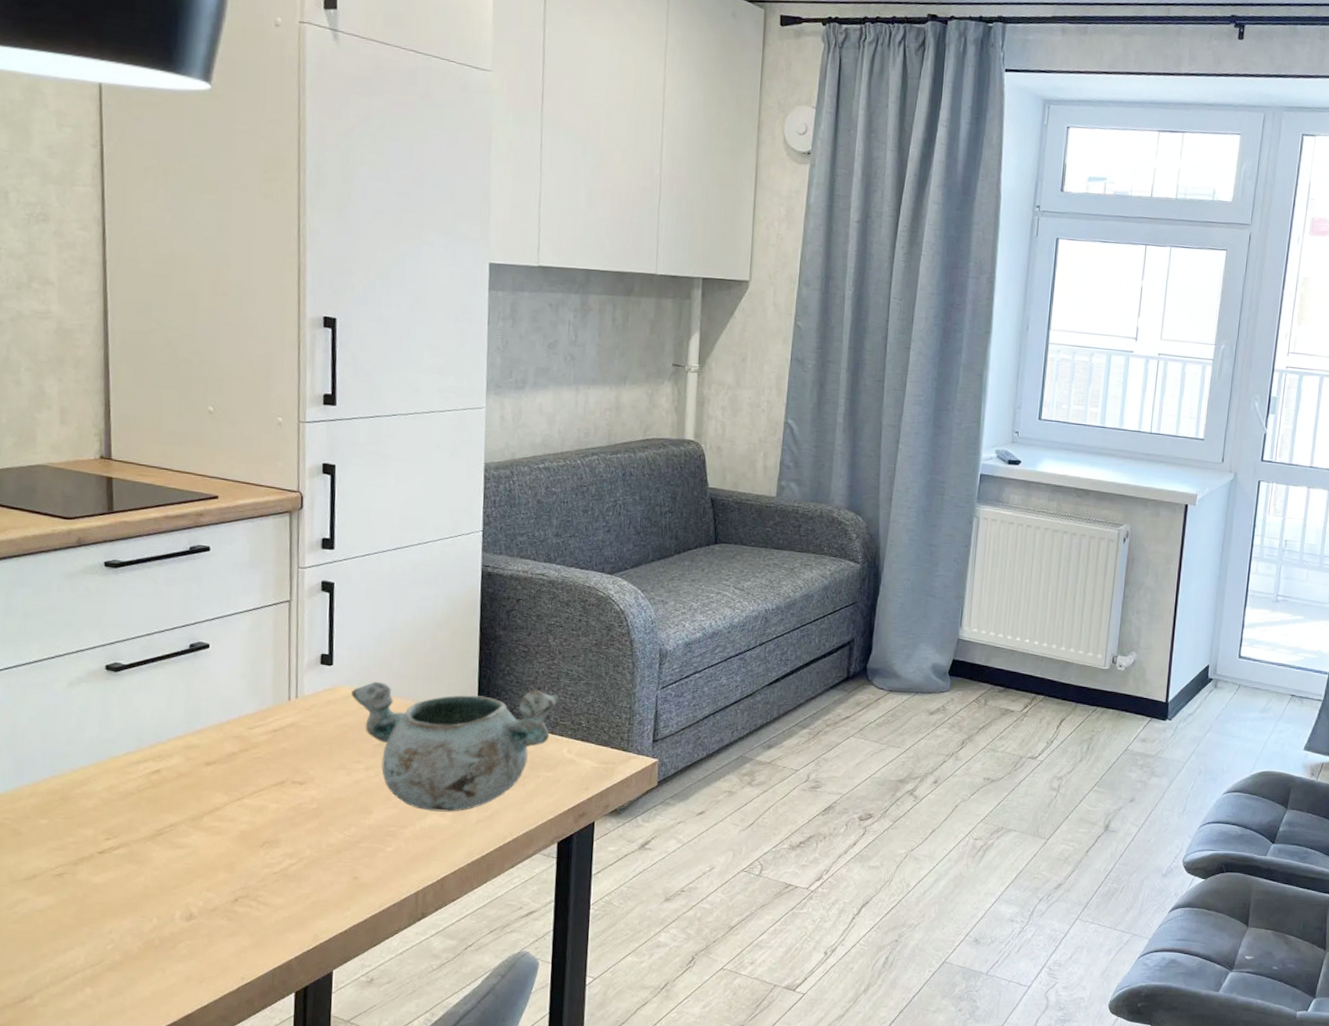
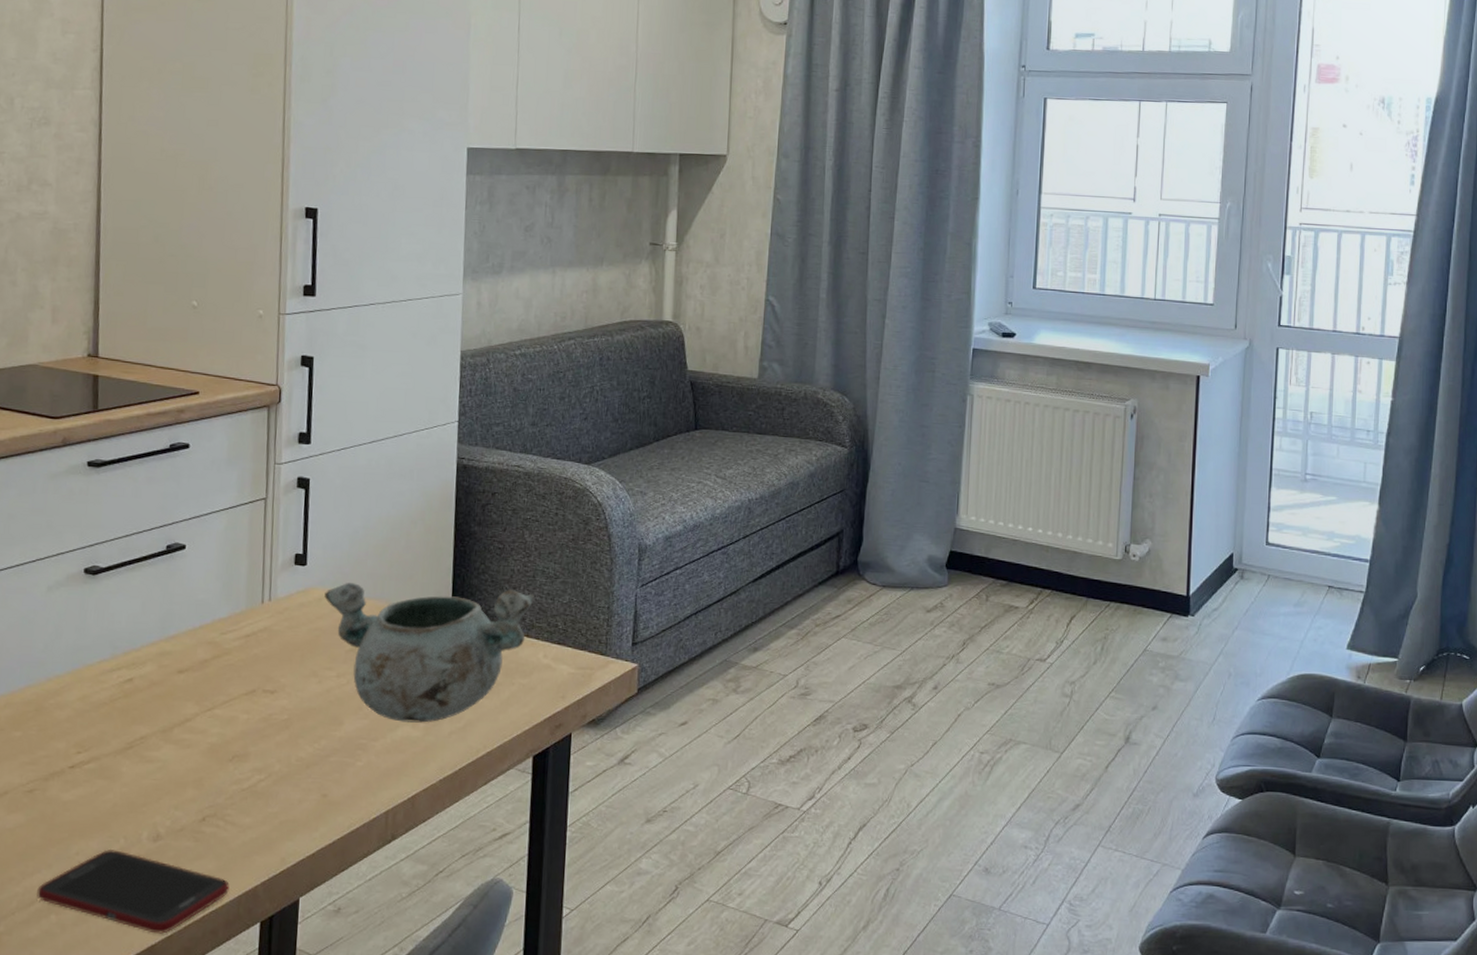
cell phone: none [71,927,264,1004] -> present [37,848,230,934]

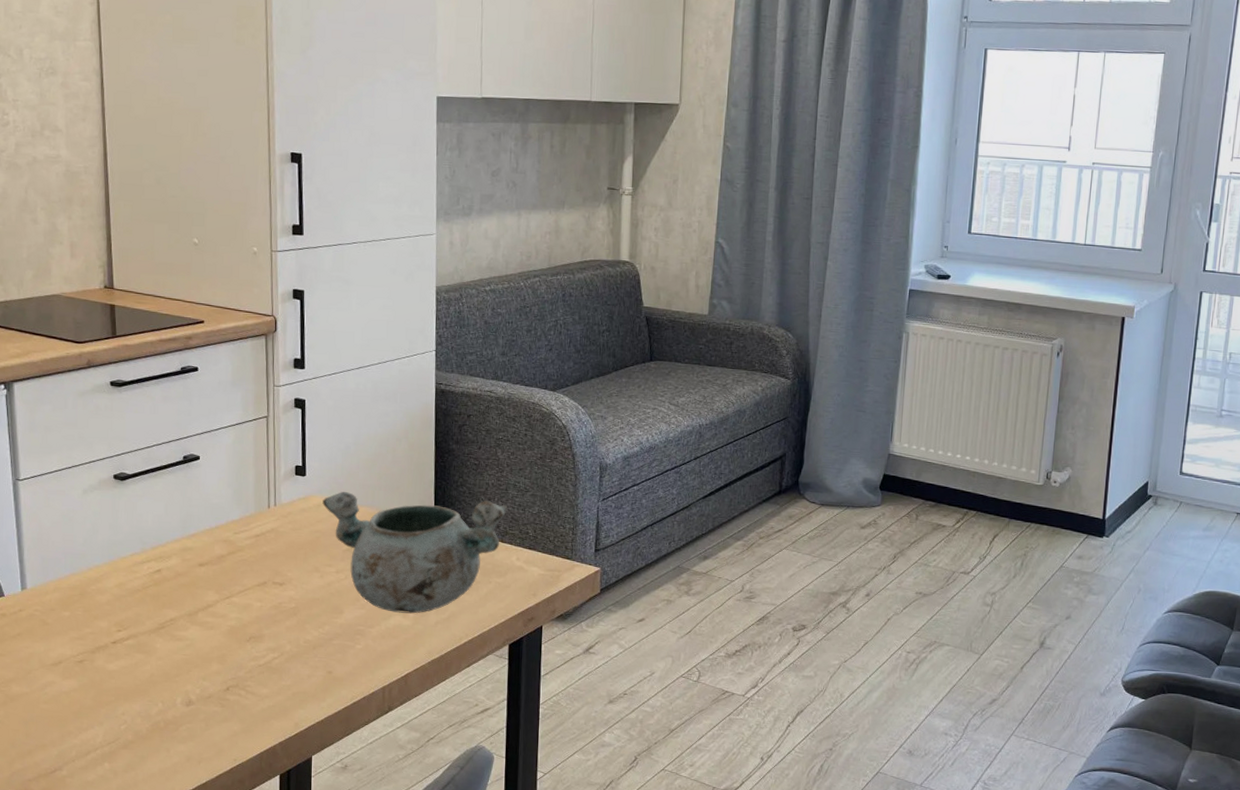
cell phone: present [37,848,230,934] -> none [92,710,252,781]

